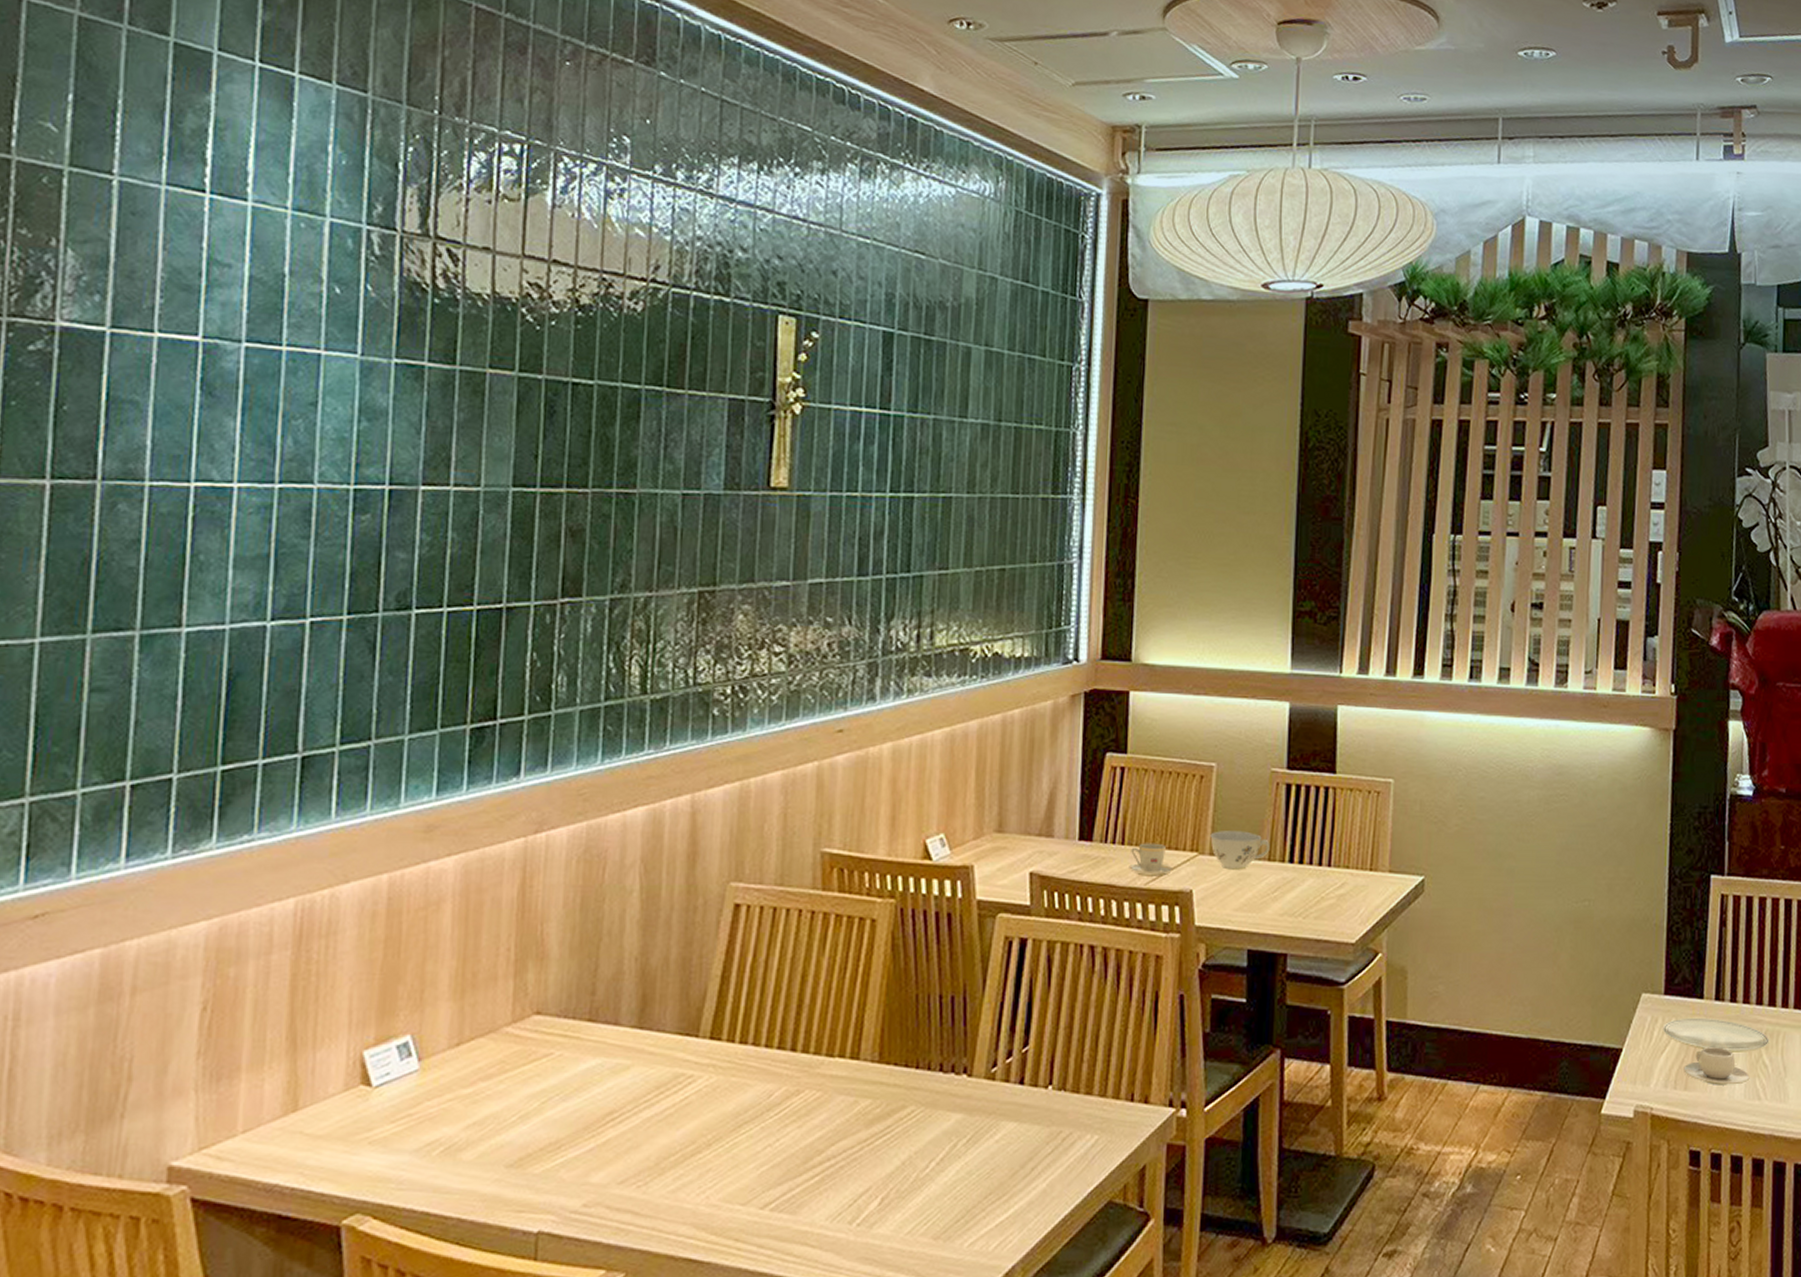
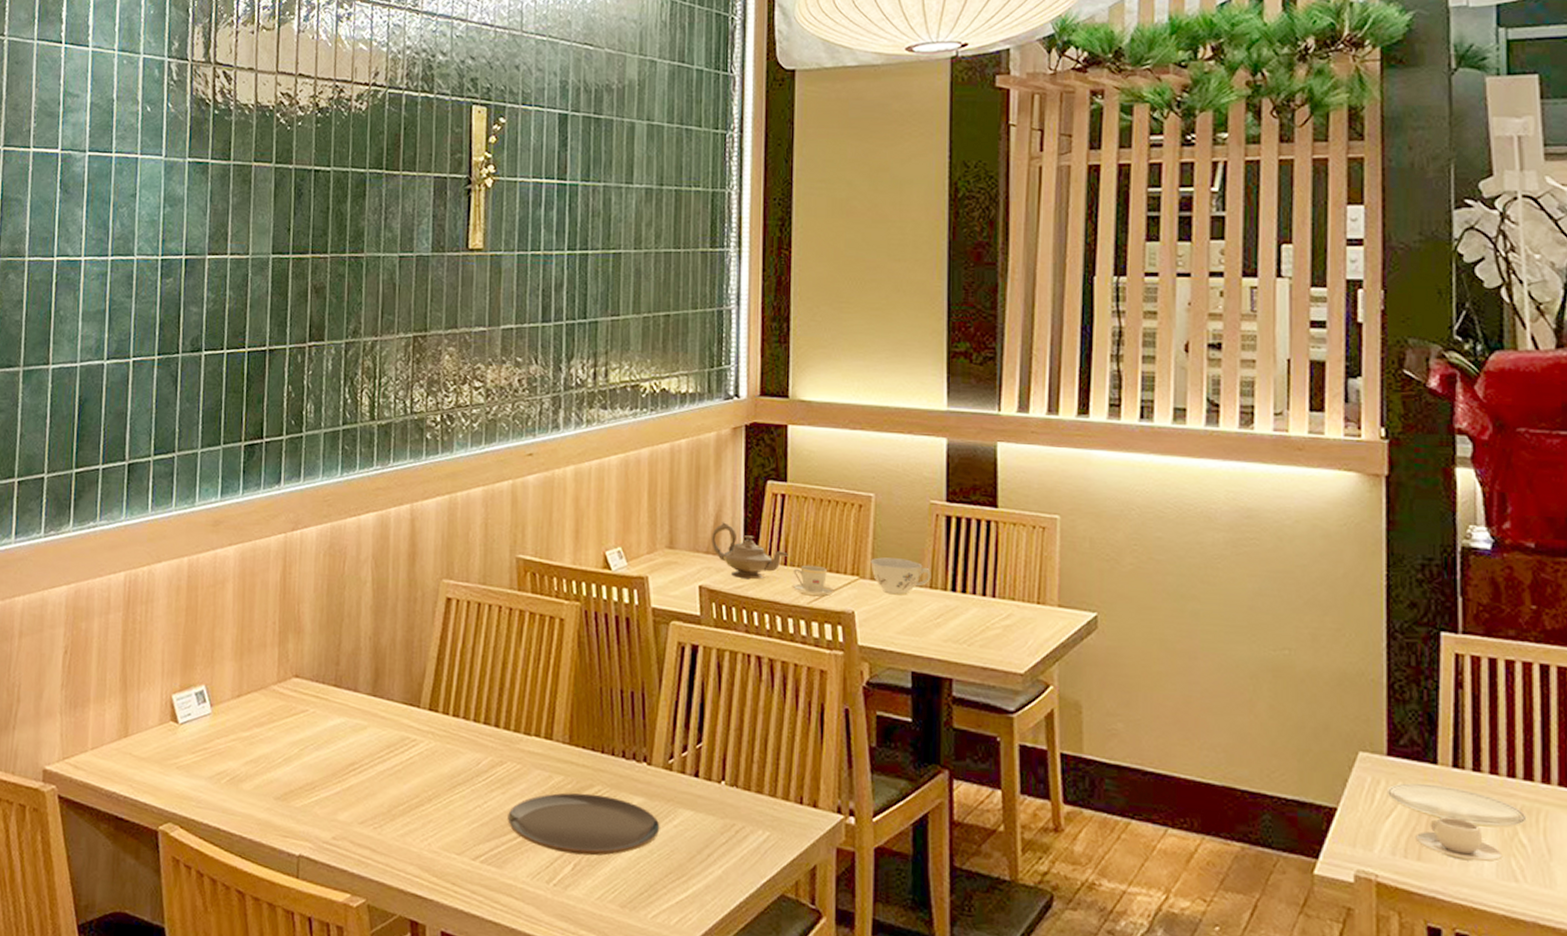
plate: none [804,1116,980,1187] -> present [508,793,660,856]
teapot: none [1045,800,1127,862] -> present [712,522,790,580]

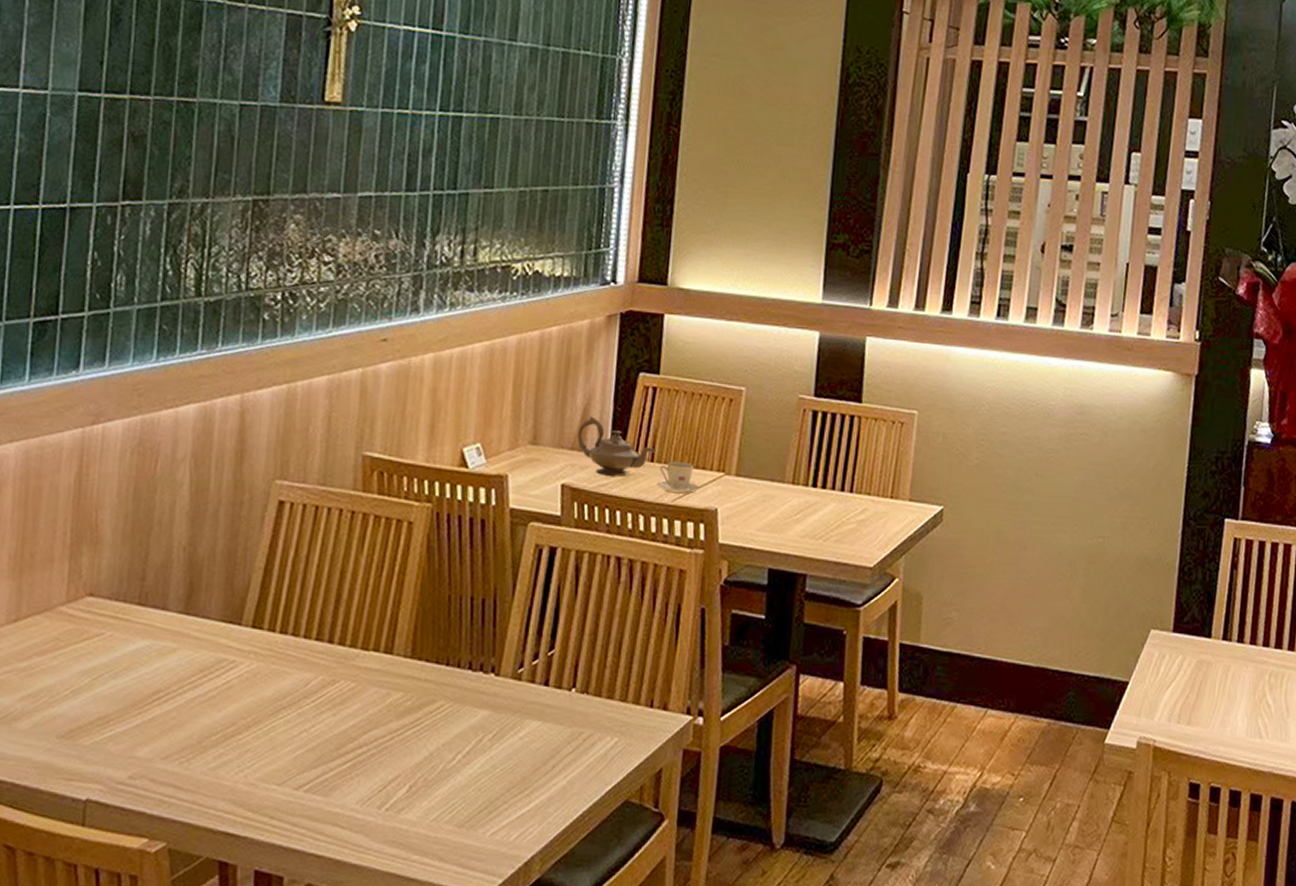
plate: present [508,793,660,856] -> none [337,709,505,776]
teacup: present [870,557,931,596] -> none [736,453,795,492]
plate: present [1386,782,1527,829] -> none [1169,655,1274,692]
teacup: present [1415,816,1503,863] -> none [1188,684,1253,723]

